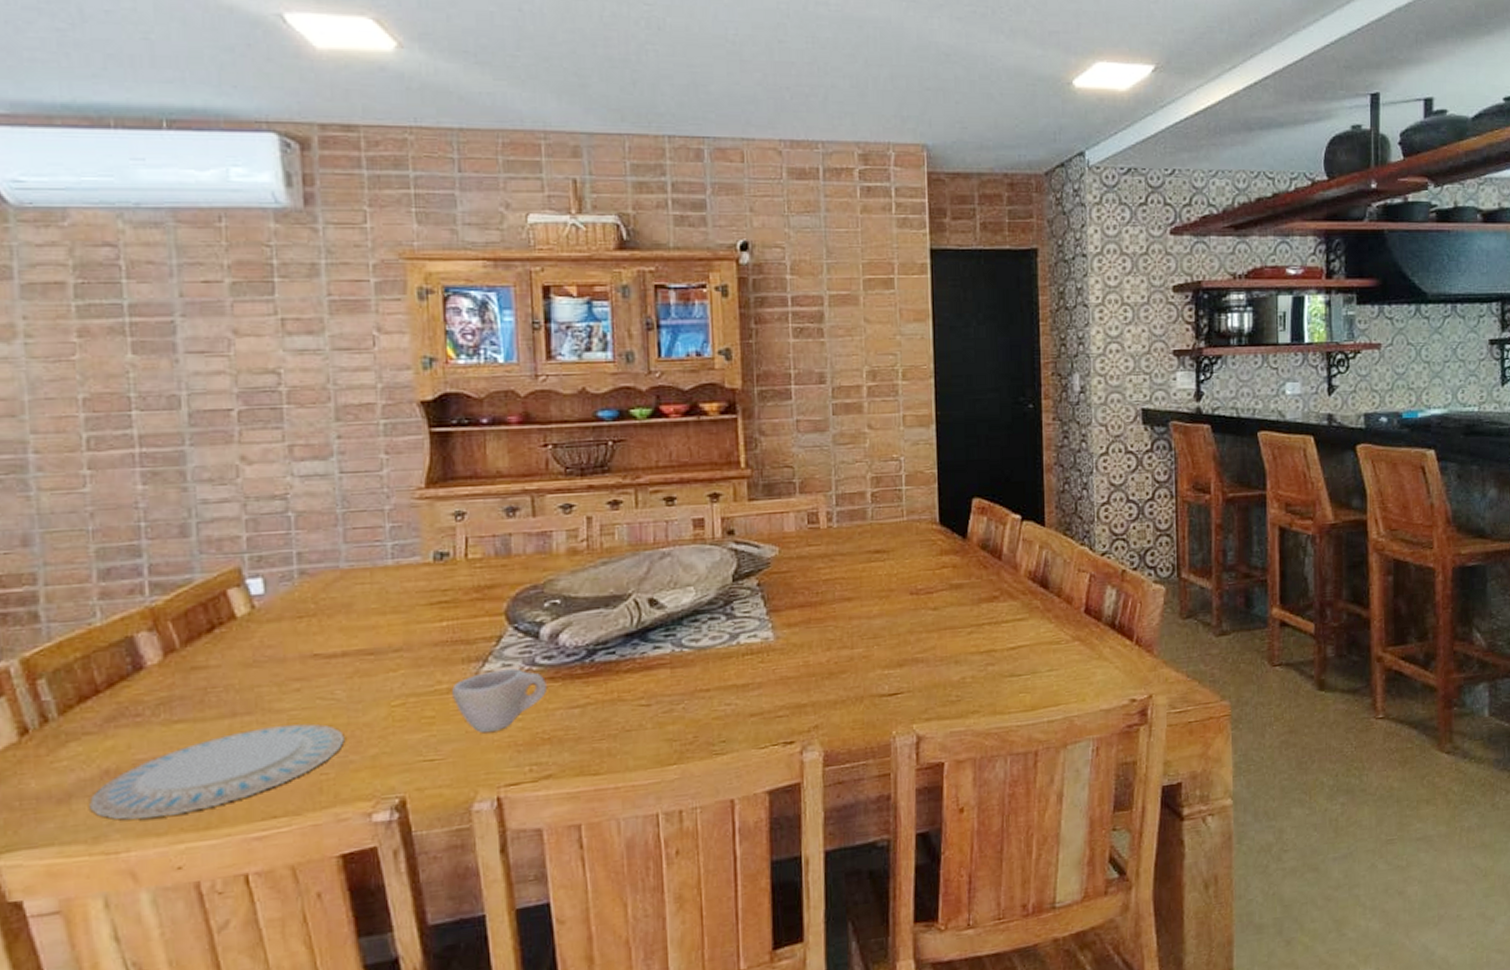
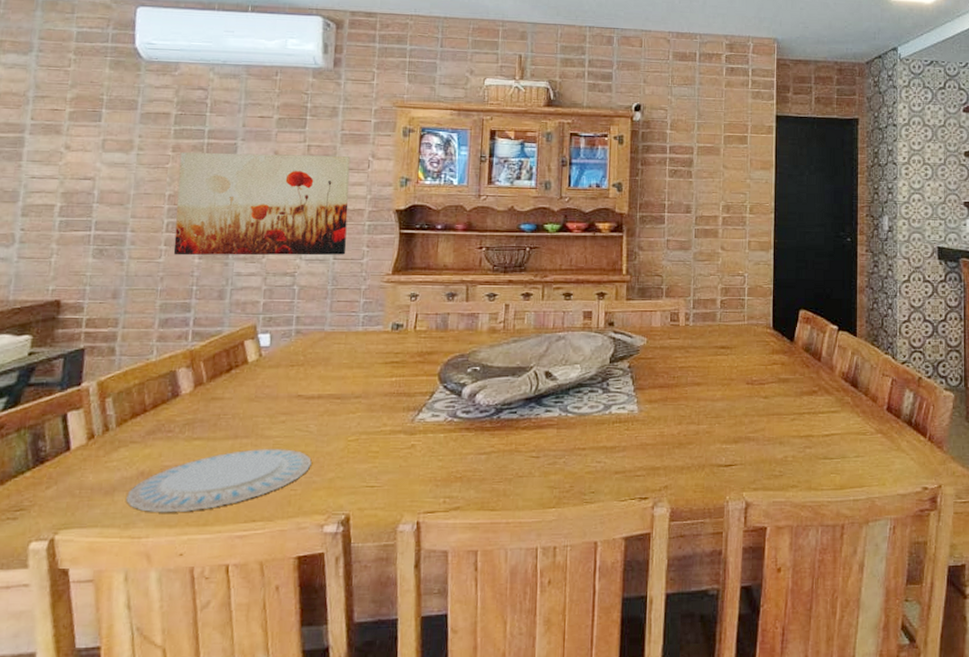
wall art: none [90,332,357,482] -> present [173,152,351,256]
cup: present [452,668,547,733] -> none [393,419,463,469]

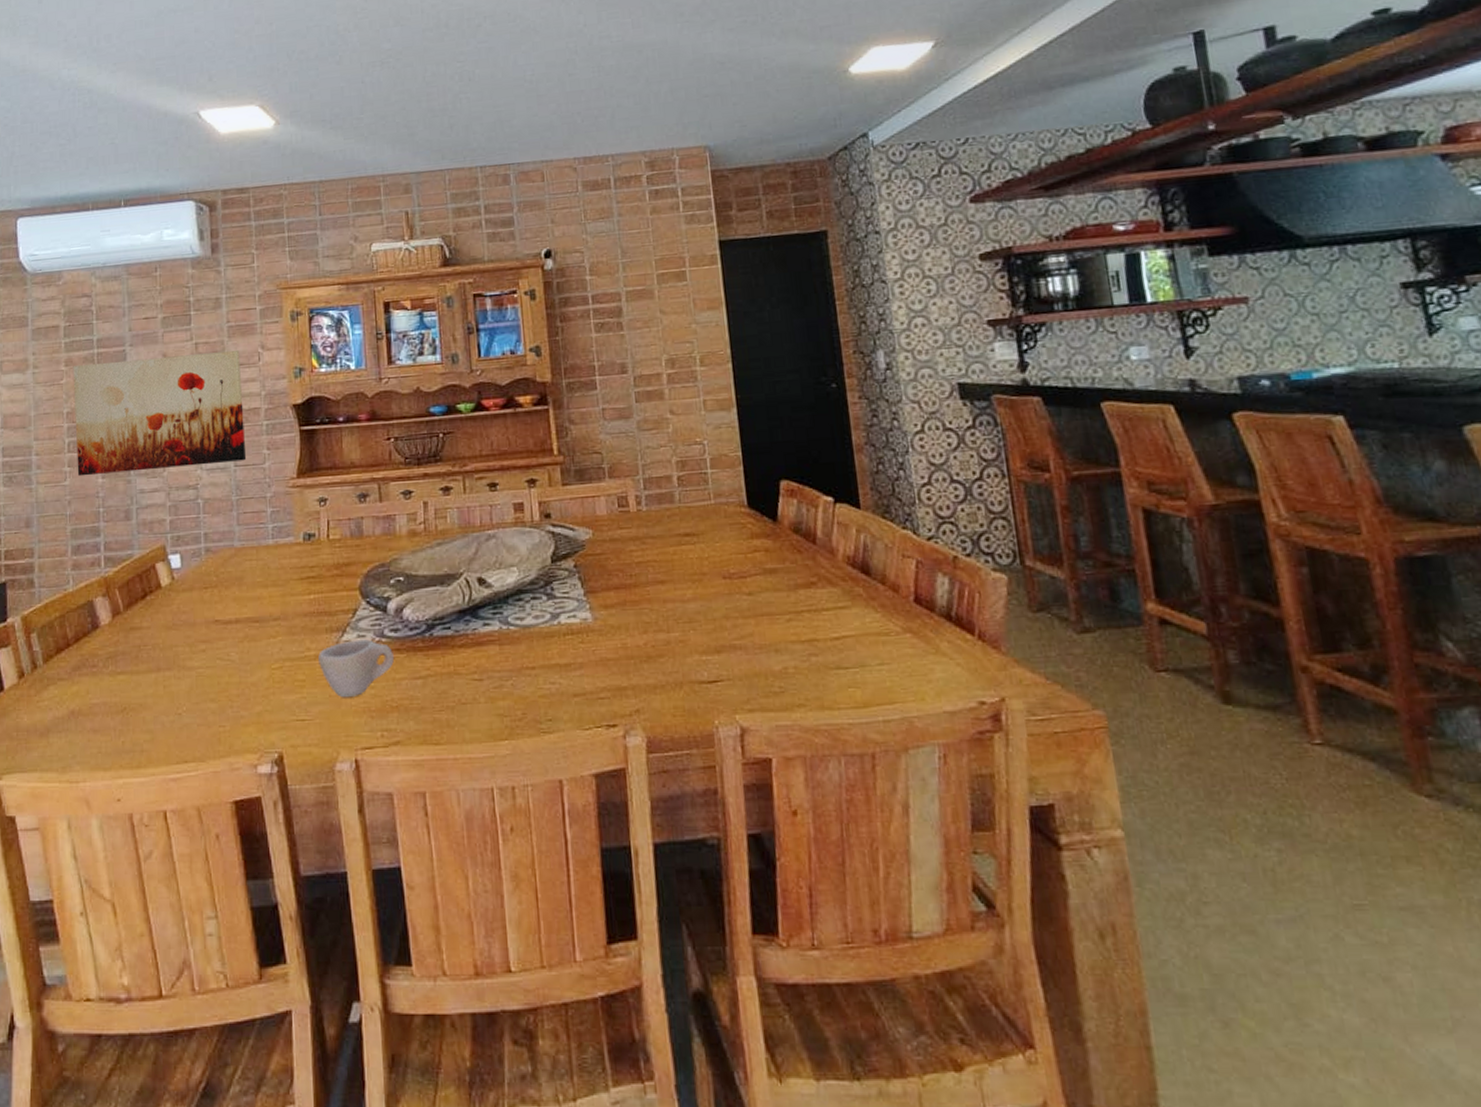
plate: present [126,449,312,512] -> none [61,681,237,754]
cup: none [393,419,463,469] -> present [318,639,394,698]

